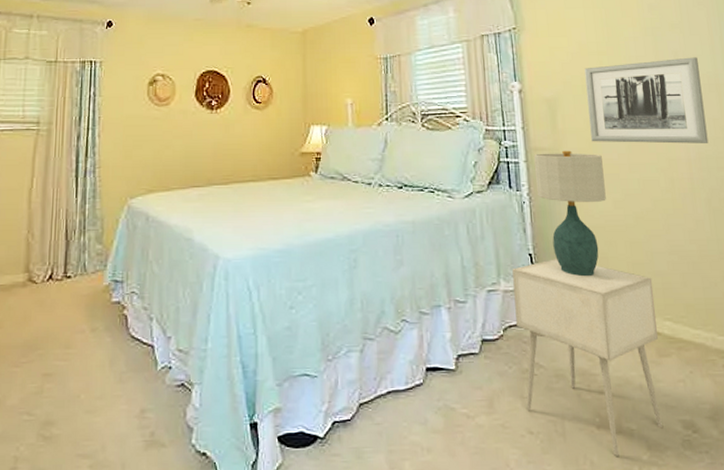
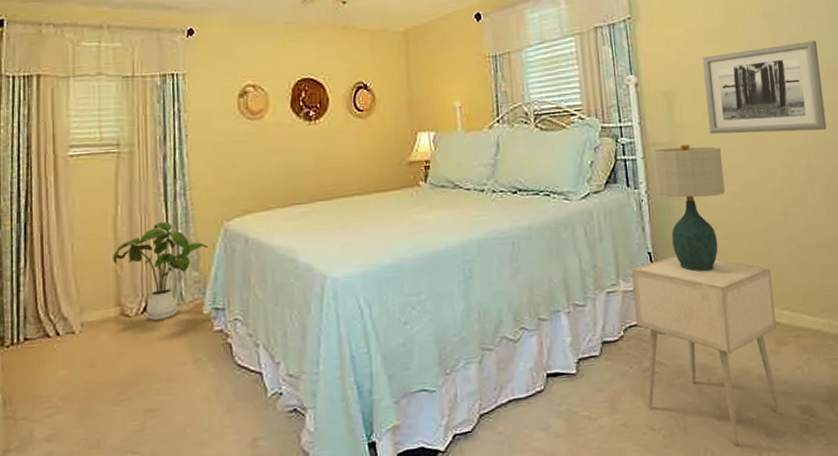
house plant: none [25,196,112,288] -> present [113,221,208,320]

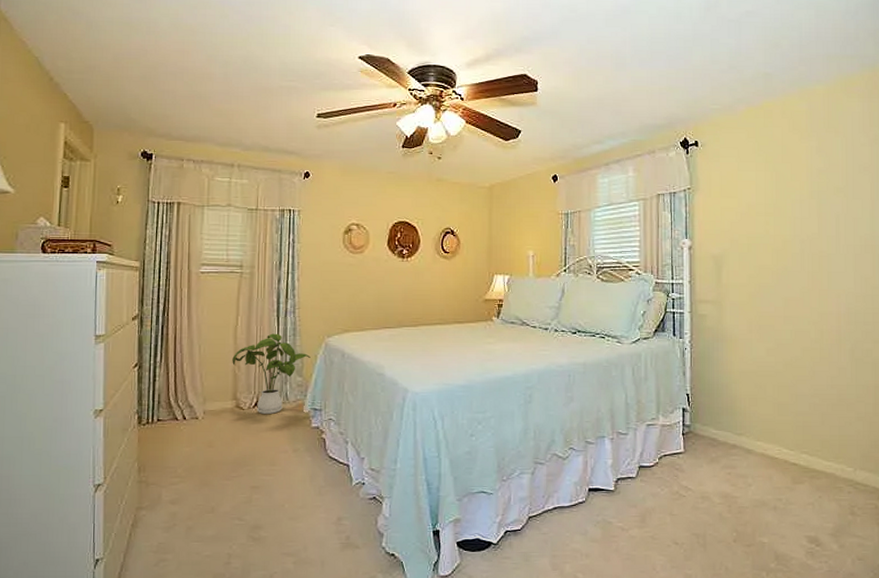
nightstand: present [631,255,782,445] -> none [670,399,795,563]
table lamp: present [652,144,725,272] -> none [698,303,760,415]
wall art: present [702,41,827,135] -> none [751,220,859,300]

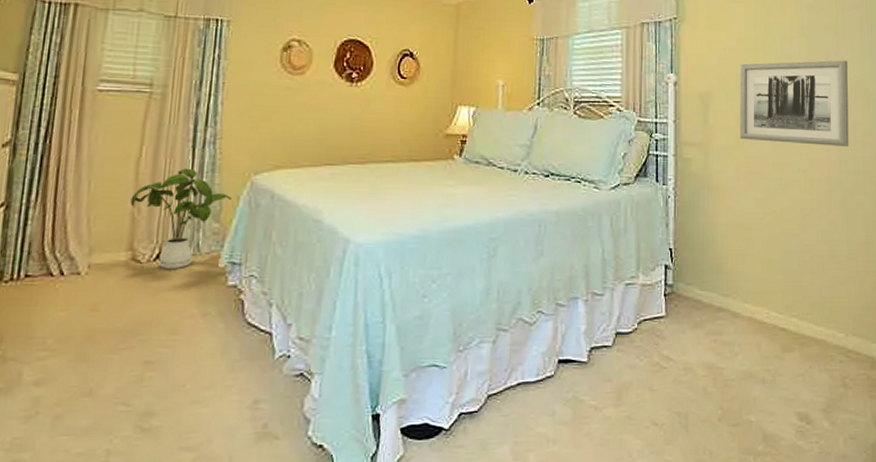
wall art: none [751,220,859,300] -> present [740,60,849,147]

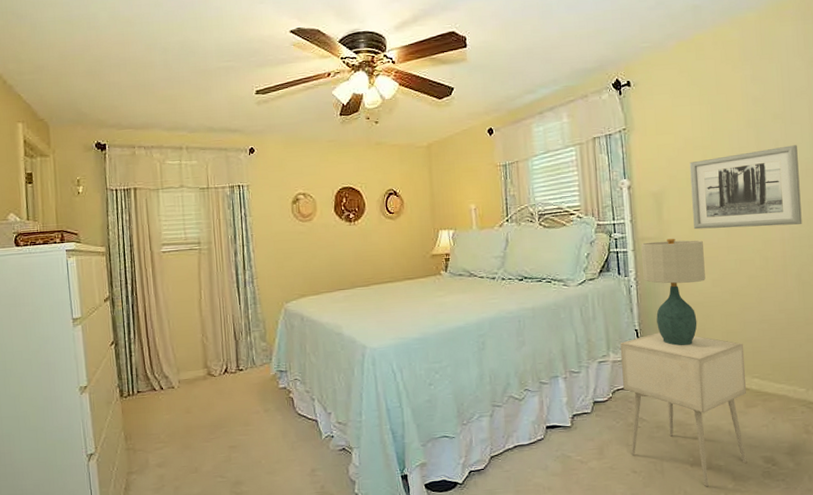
house plant: present [130,168,232,269] -> none [200,303,272,379]
nightstand: none [651,254,784,446] -> present [620,332,747,486]
table lamp: none [683,146,748,273] -> present [641,238,706,346]

